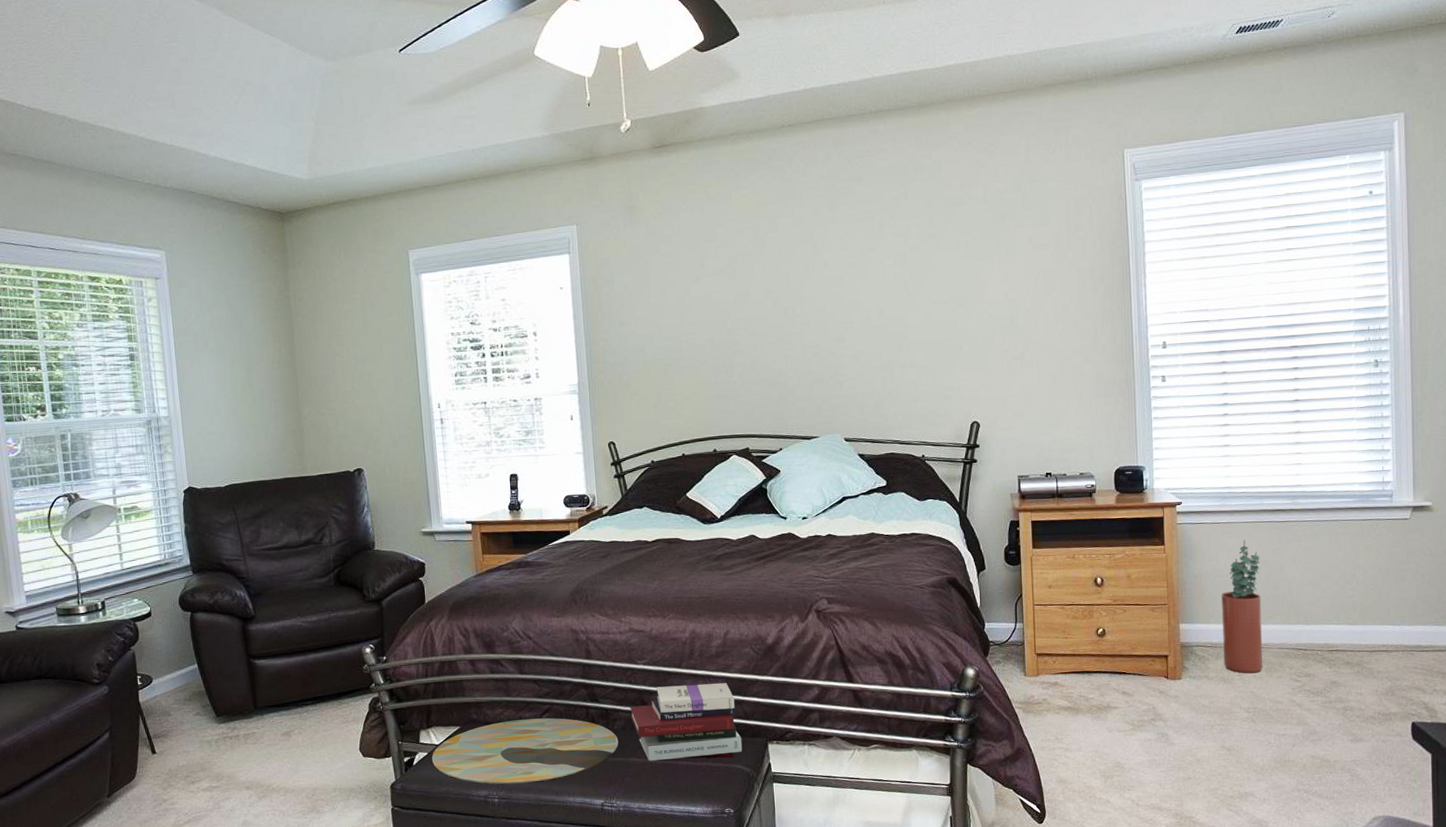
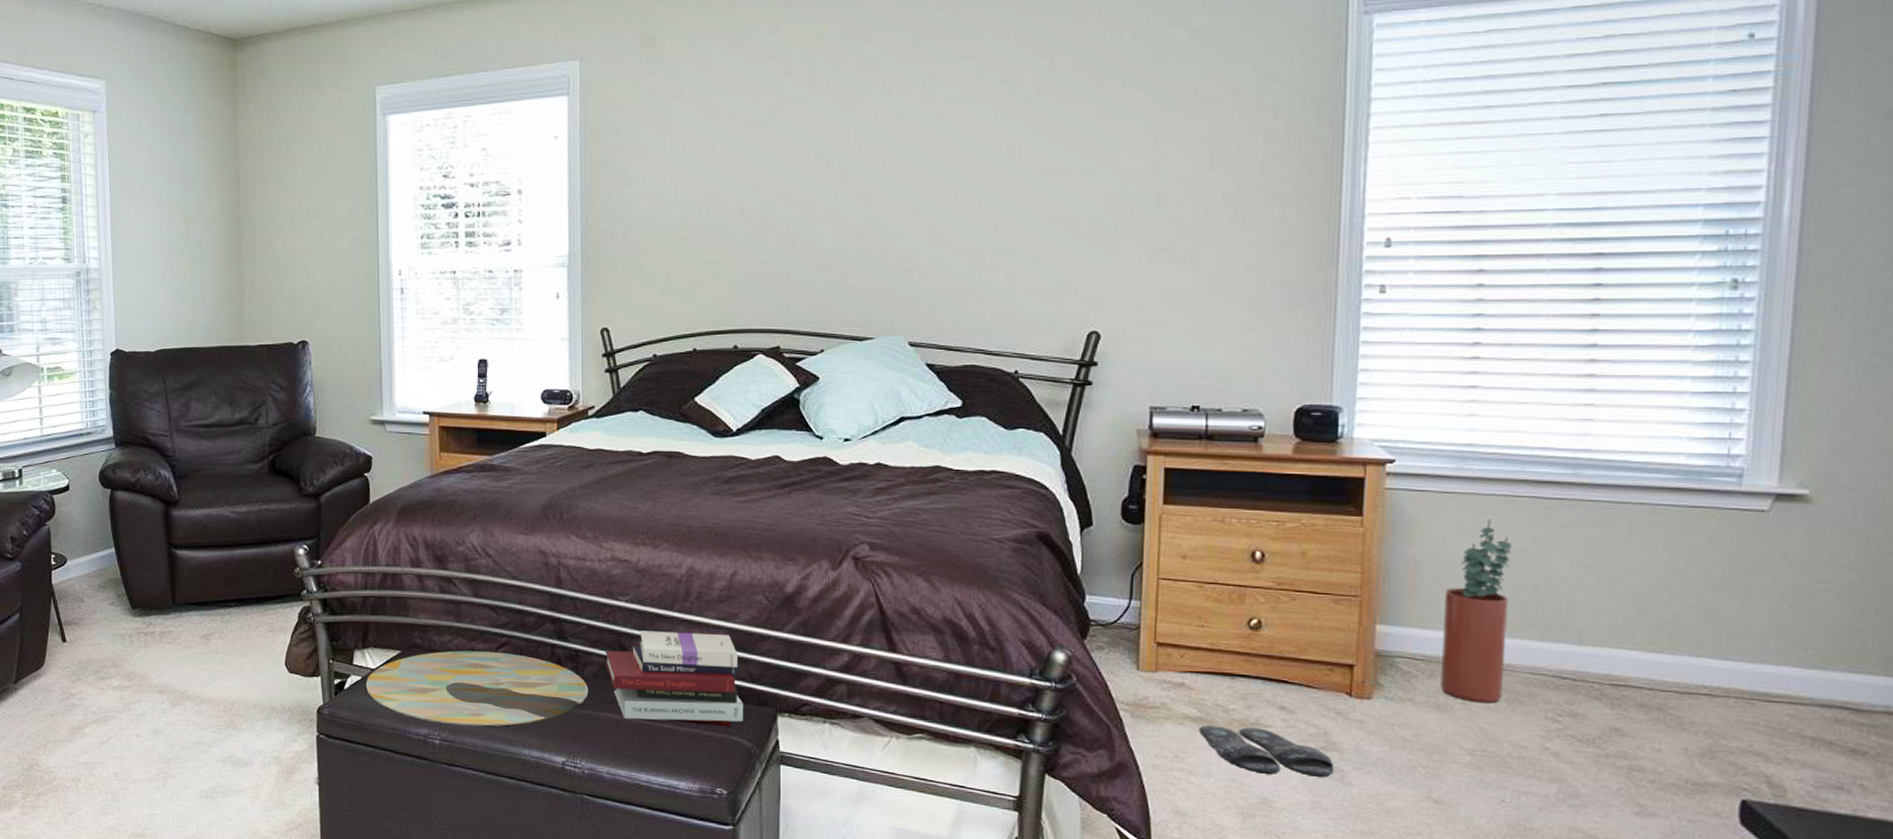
slippers: none [1070,710,1162,744] -> present [1200,725,1334,777]

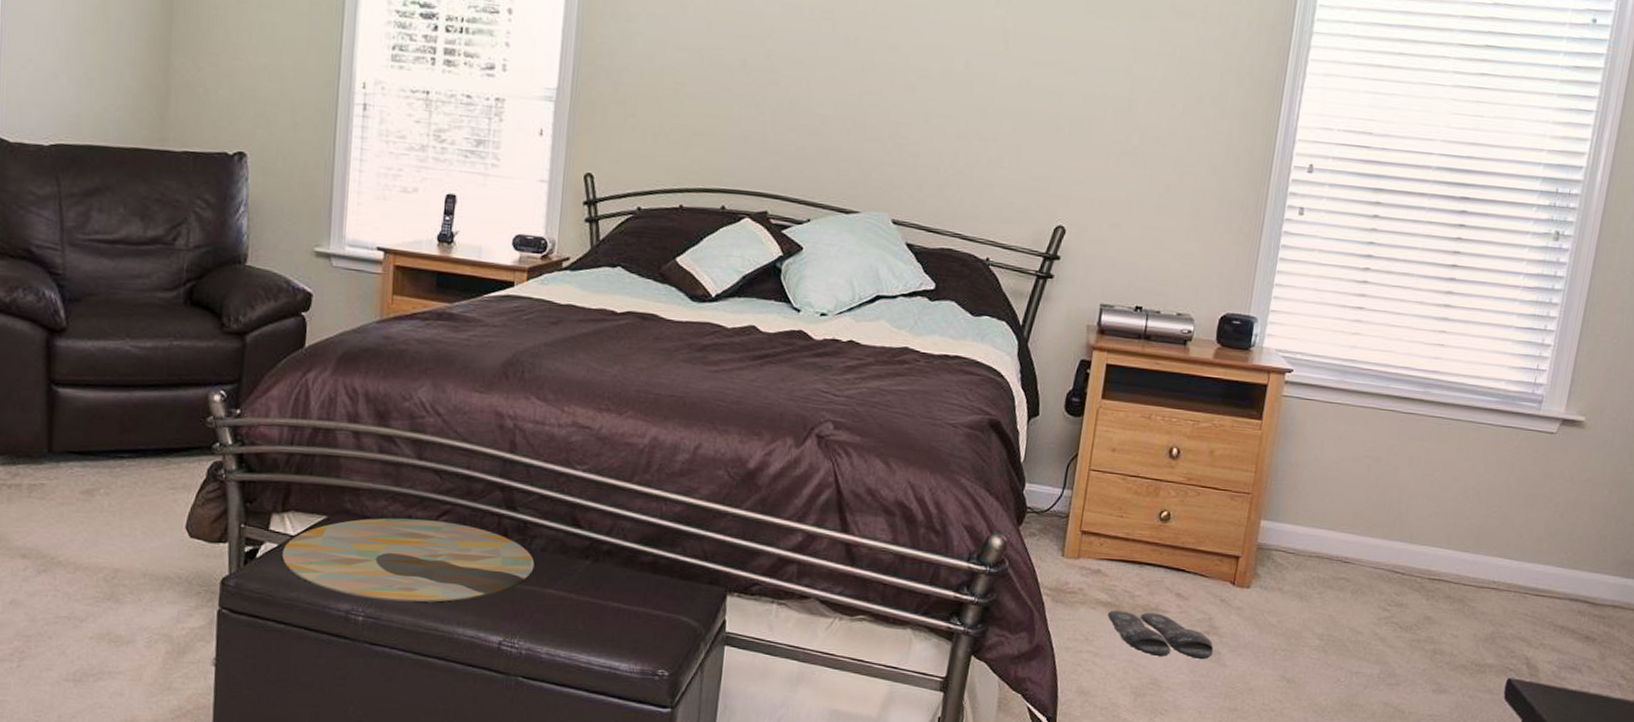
books: present [606,630,744,726] -> none [555,502,695,605]
vase: present [1440,519,1513,704] -> none [1304,428,1372,594]

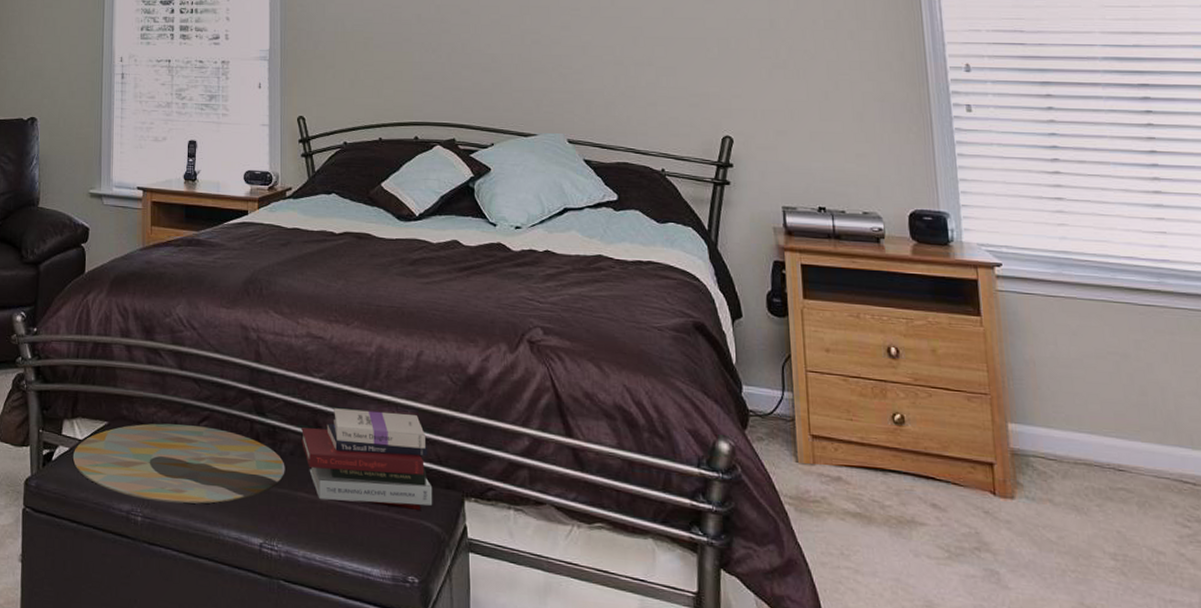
books: none [555,502,695,605] -> present [301,408,433,510]
slippers: present [1108,610,1214,659] -> none [860,521,990,580]

